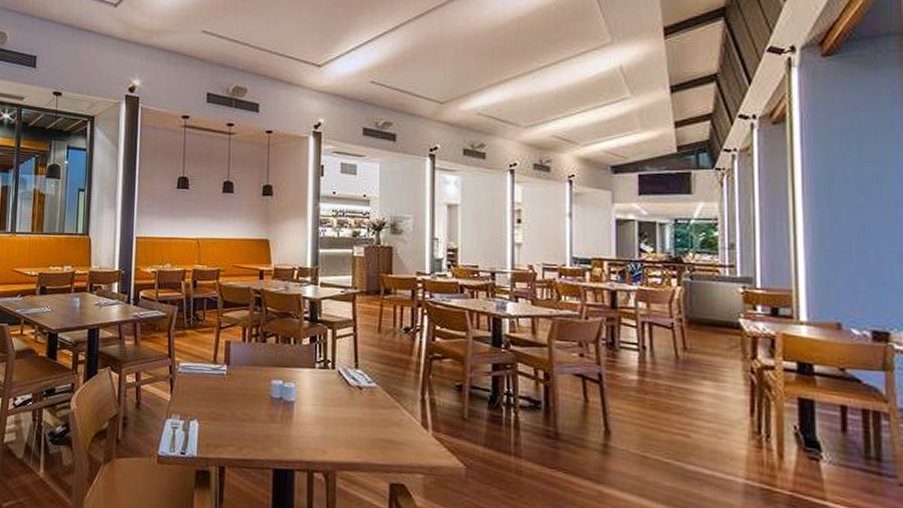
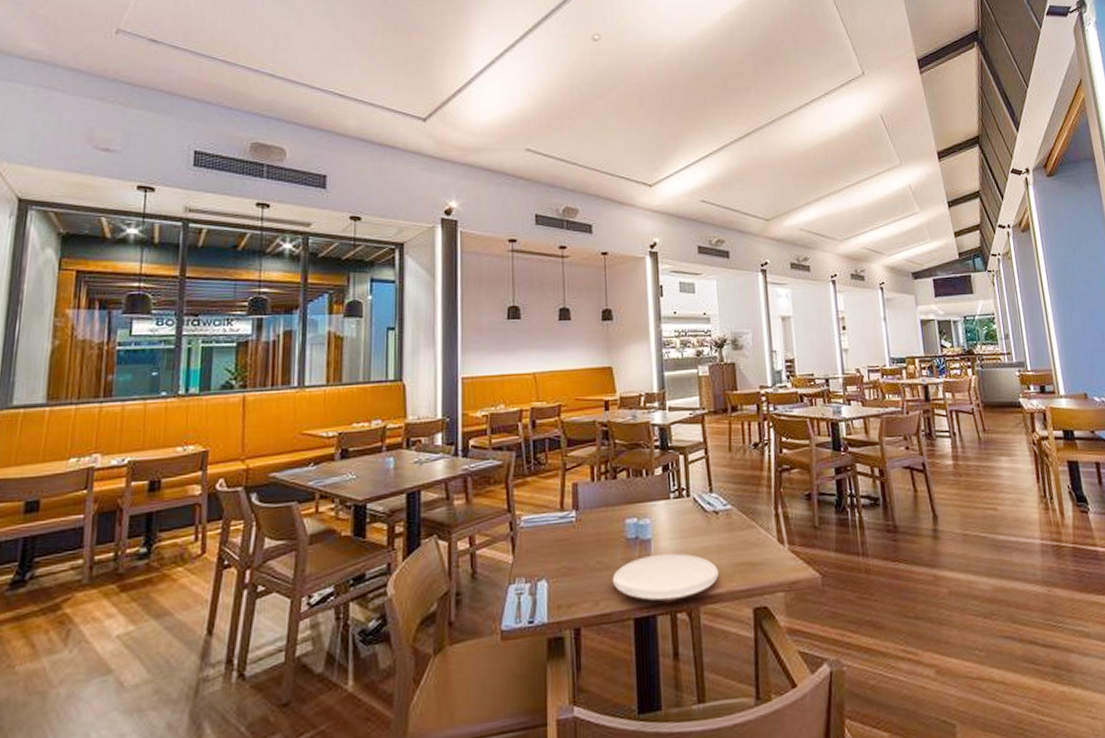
plate: none [256,416,358,461] -> present [612,553,719,602]

